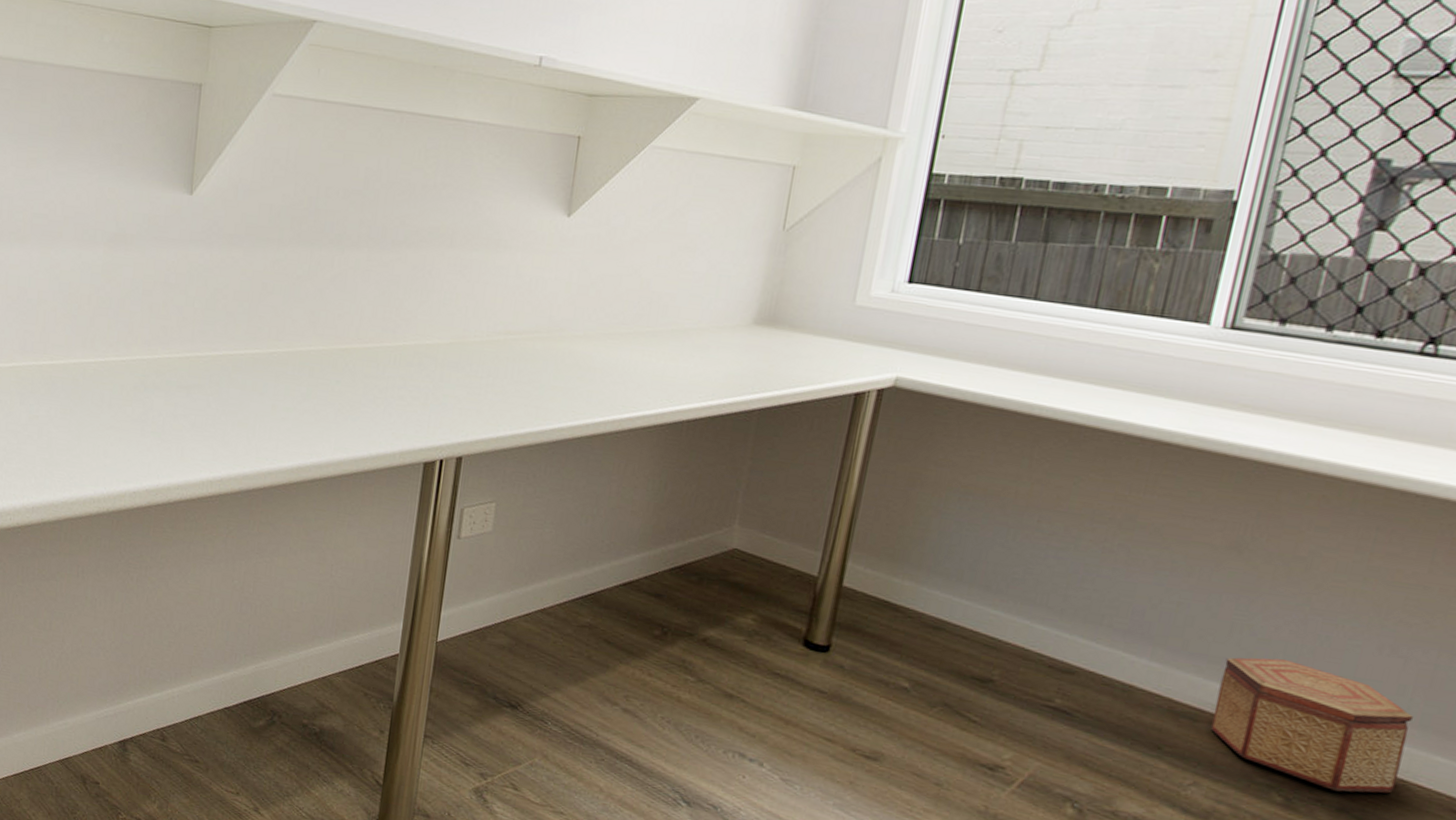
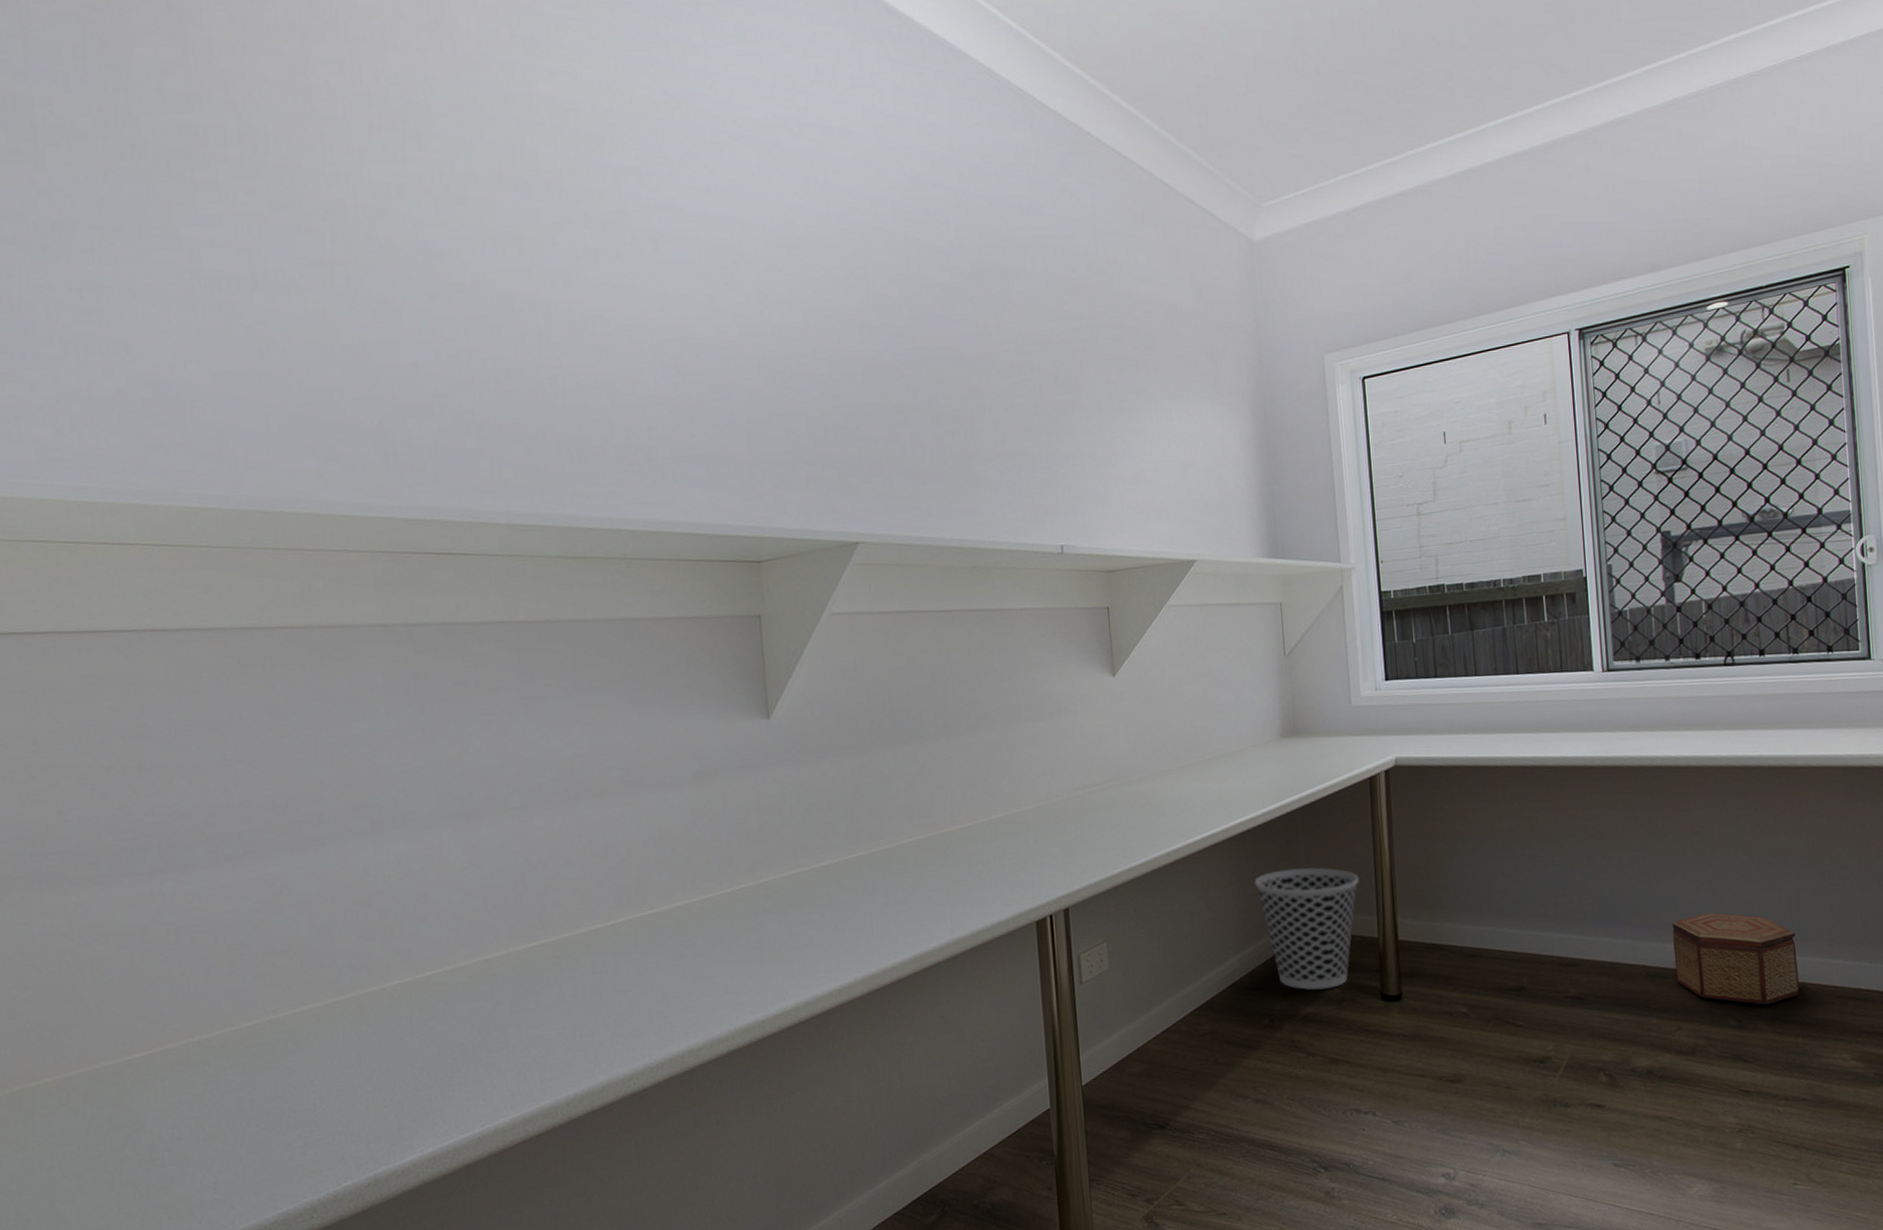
wastebasket: none [680,473,811,618] -> present [1254,867,1359,990]

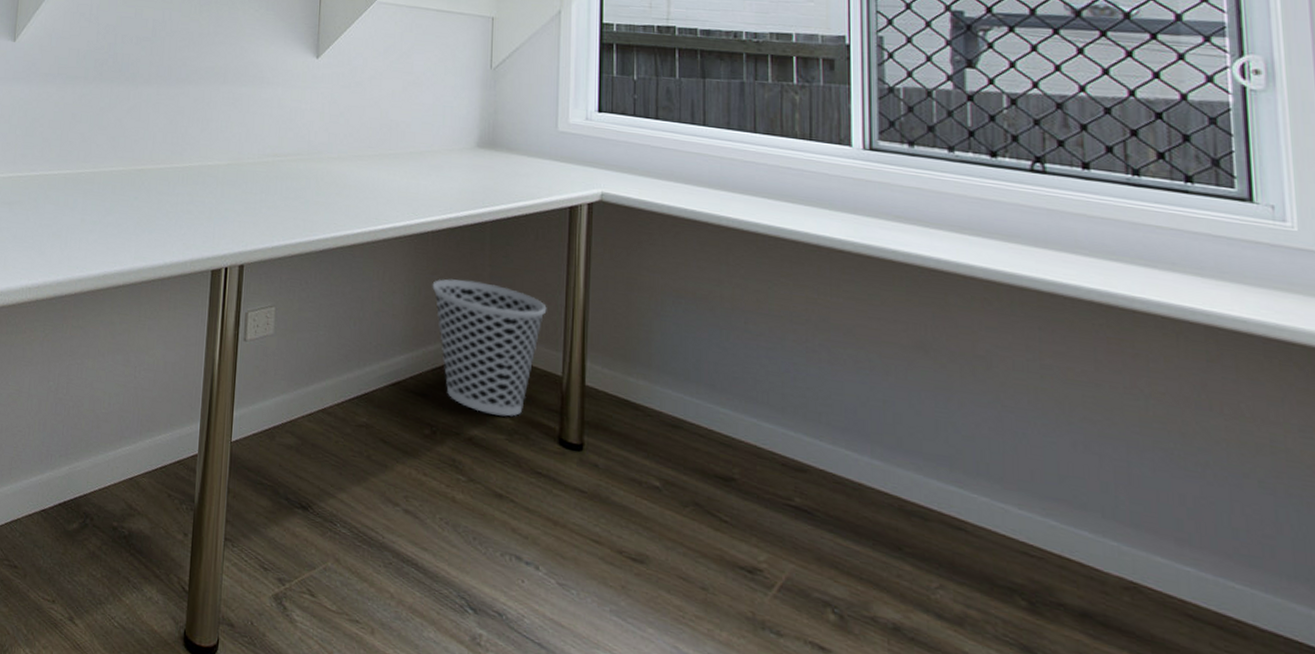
storage box: present [1672,913,1799,1005] -> none [939,455,1127,597]

